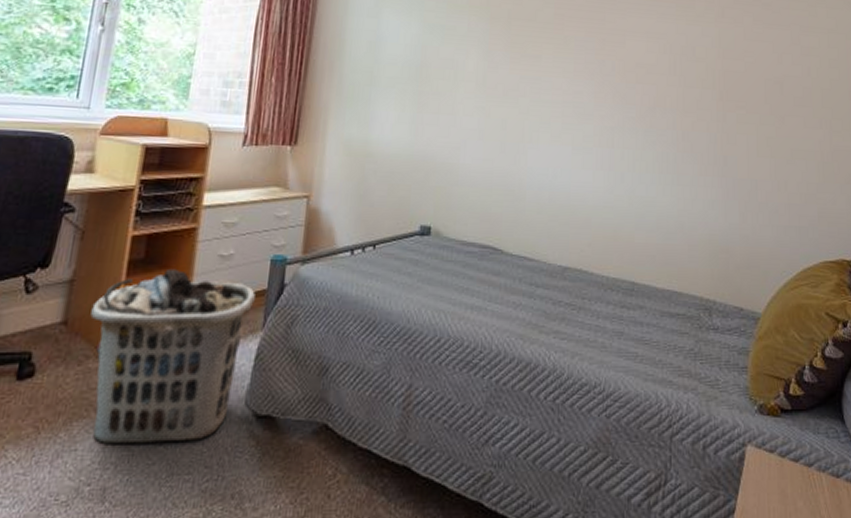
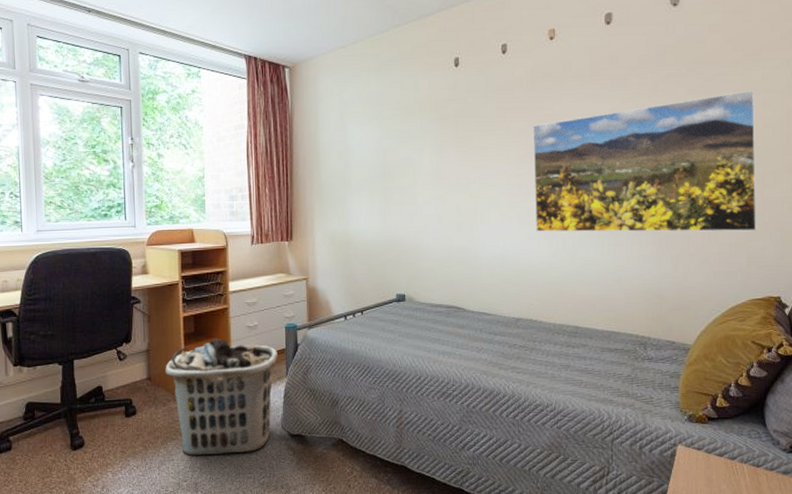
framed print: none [591,27,827,182] -> present [532,89,757,232]

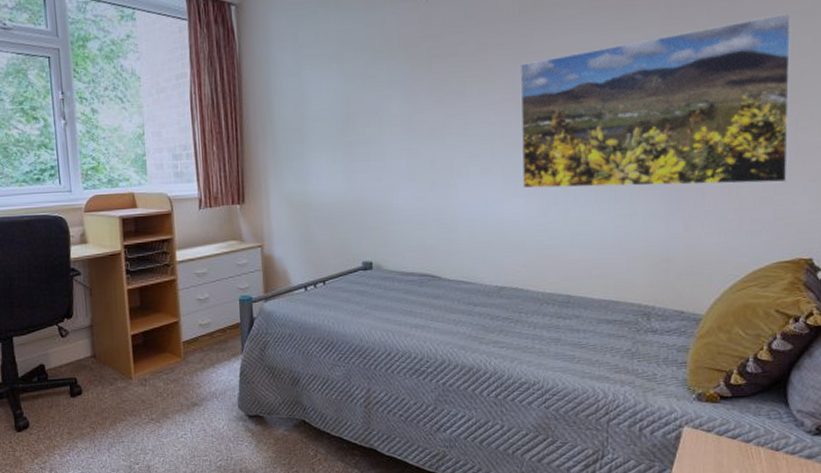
clothes hamper: present [165,337,278,455] -> none [110,312,232,437]

